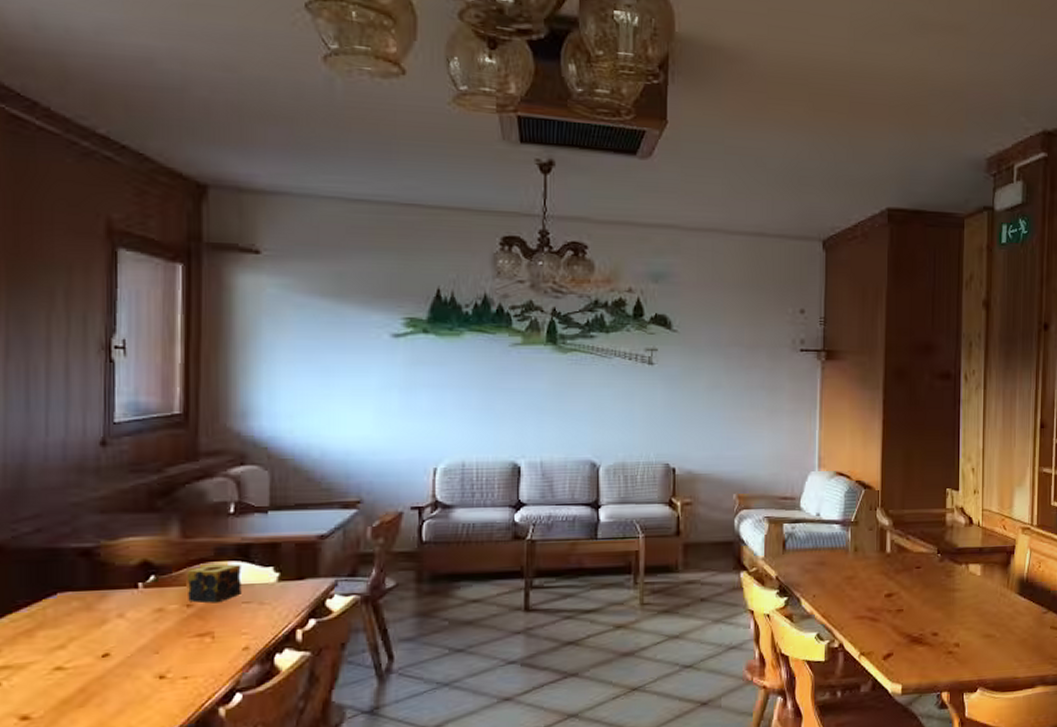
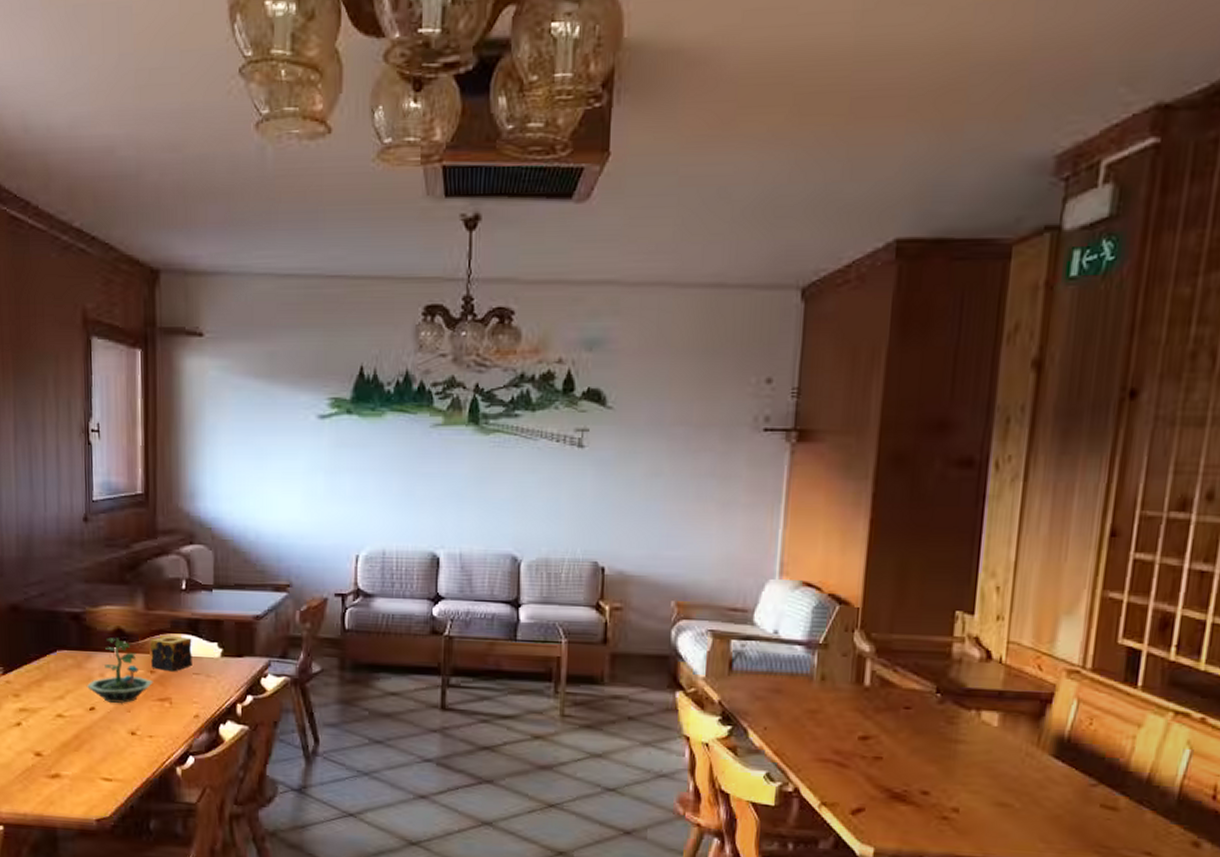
terrarium: none [98,572,190,646] -> present [86,637,153,704]

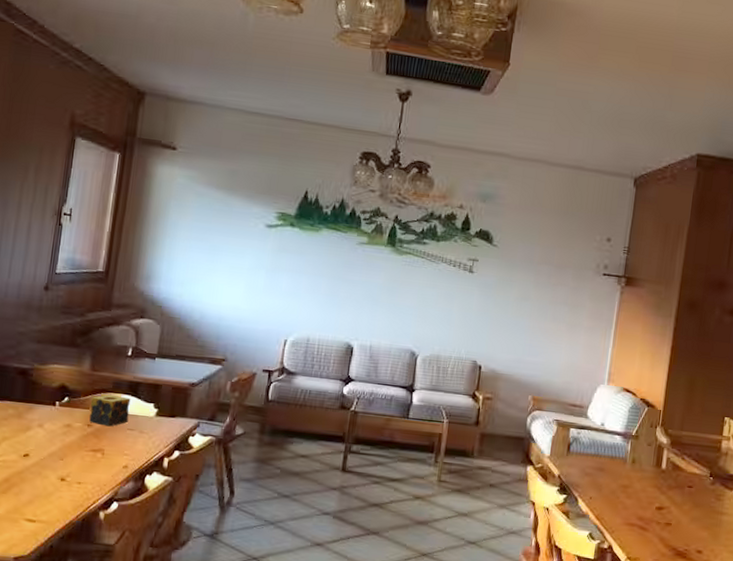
terrarium: present [86,637,153,704] -> none [23,393,89,453]

